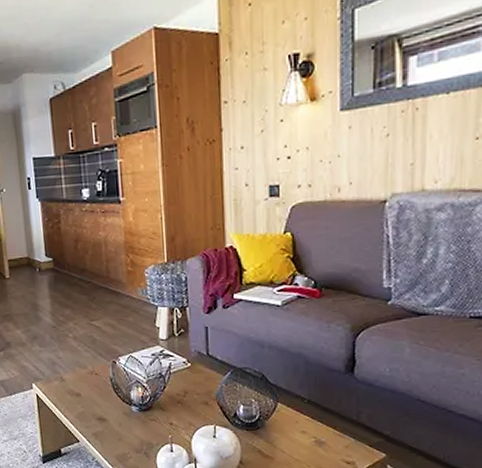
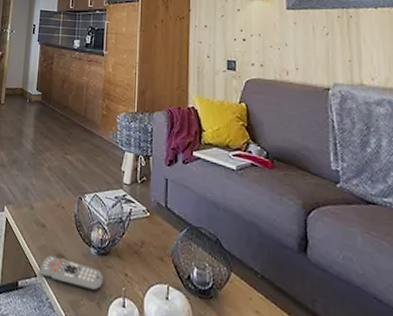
remote control: none [81,420,149,443] -> present [39,254,103,291]

